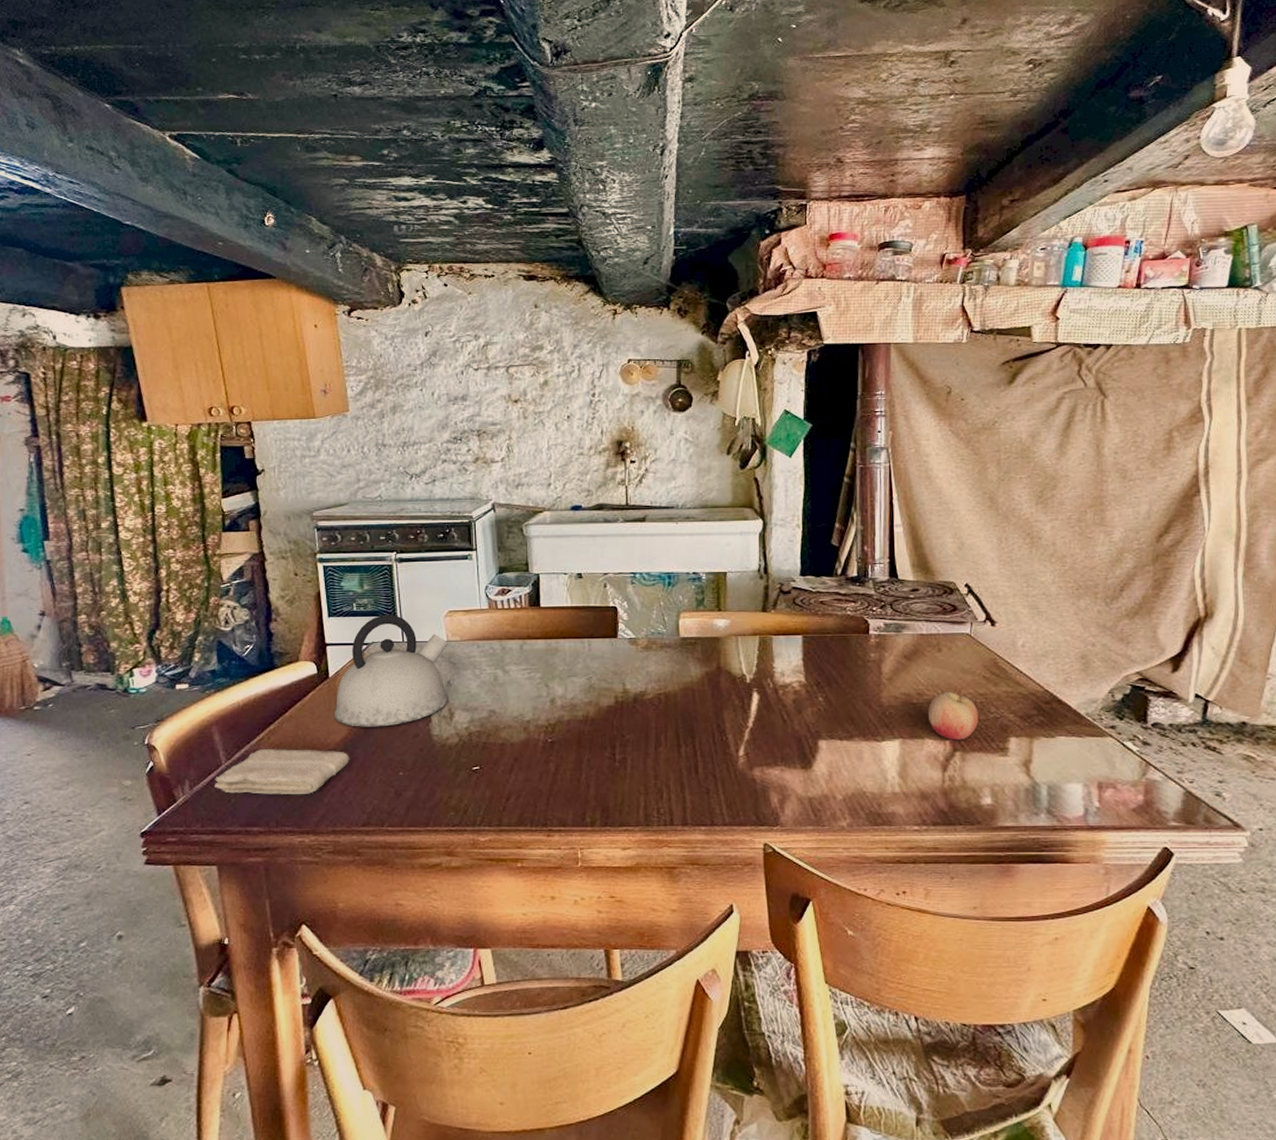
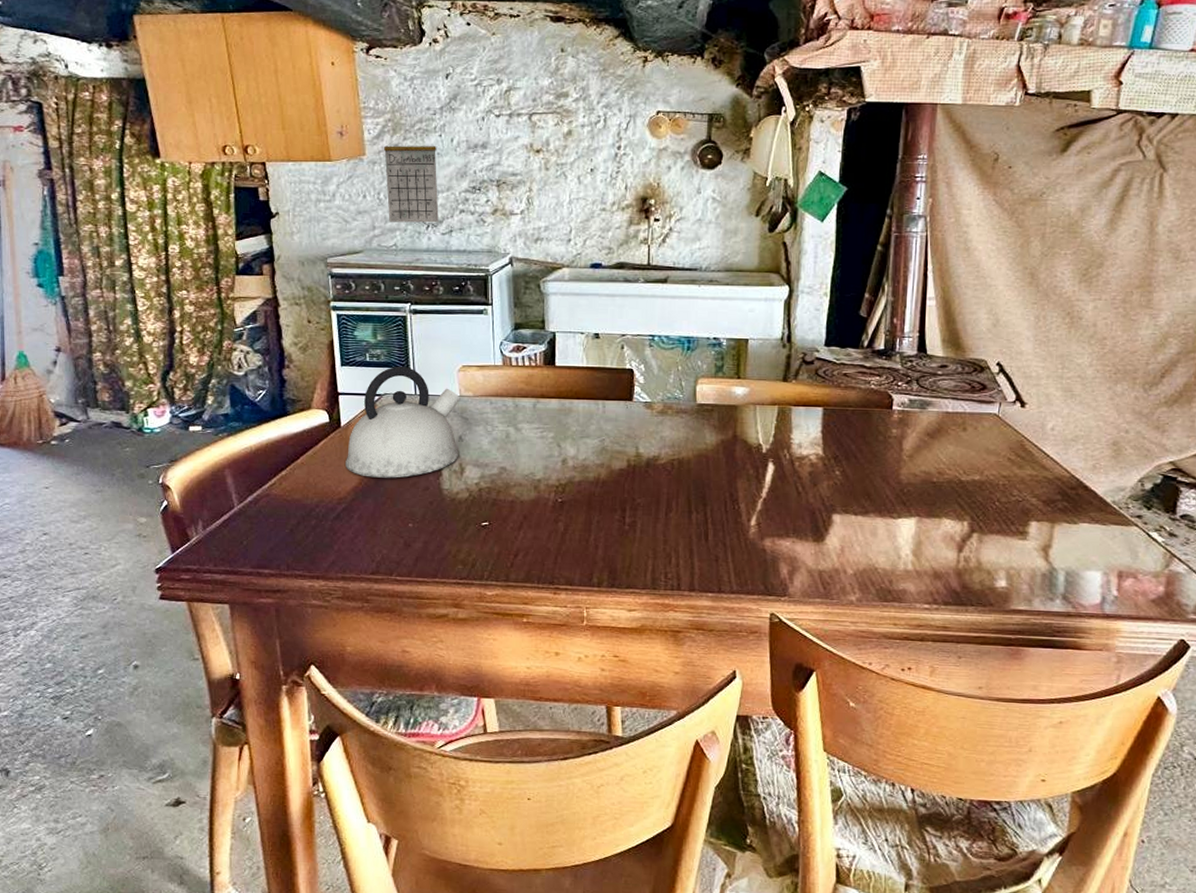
washcloth: present [215,748,350,795] -> none [227,493,360,540]
calendar: none [366,384,422,474] -> present [383,128,439,223]
fruit: present [927,692,979,740] -> none [947,472,1000,522]

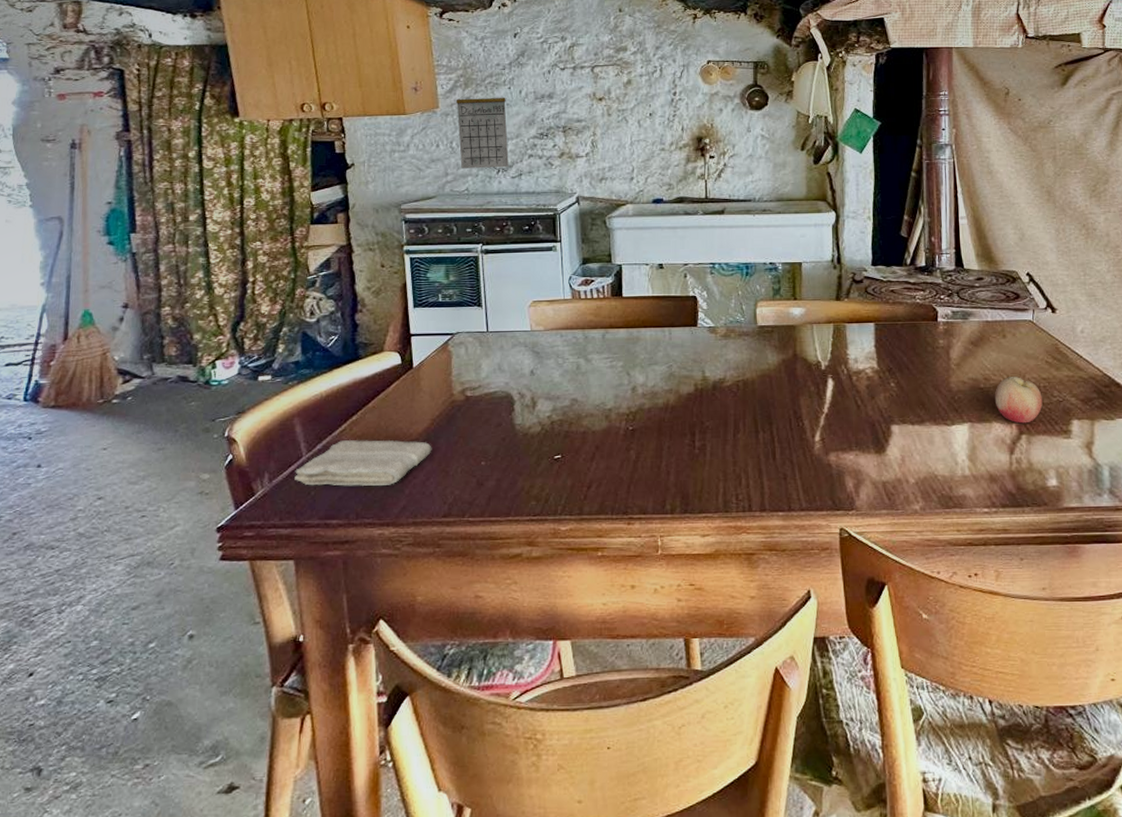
washcloth: none [227,493,360,540] -> present [294,439,432,486]
kettle: present [344,366,461,478] -> none [416,304,532,417]
fruit: none [947,472,1000,522] -> present [994,377,1043,424]

